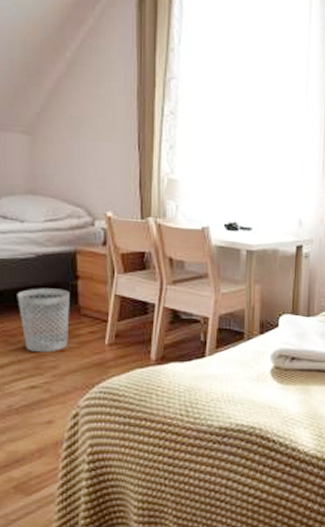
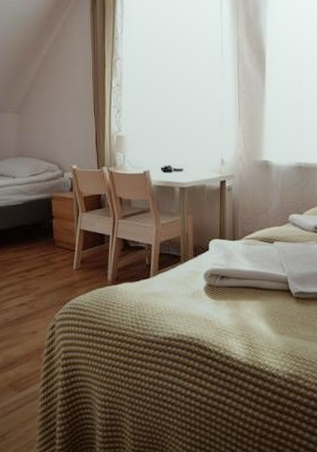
wastebasket: present [17,288,70,353] -> none [10,226,48,277]

